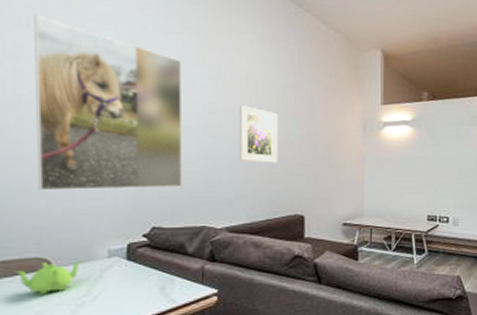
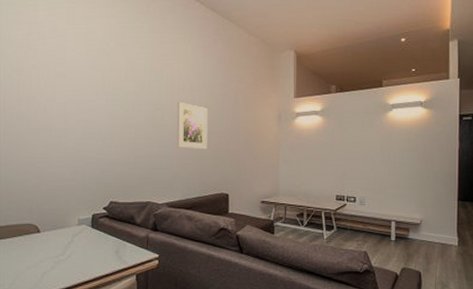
teapot: present [15,260,83,295] -> none [14,227,61,253]
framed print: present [34,13,182,191] -> none [31,38,134,172]

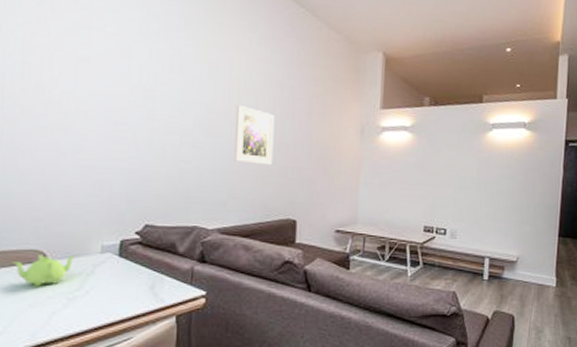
teapot: none [14,227,61,253] -> present [12,254,77,287]

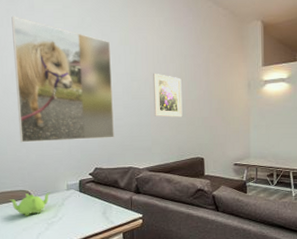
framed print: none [39,9,181,186] -> present [11,15,114,143]

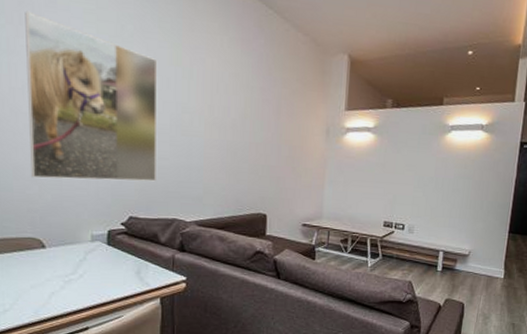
teapot: present [9,192,51,216] -> none [13,242,70,271]
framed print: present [152,73,183,117] -> none [208,105,246,163]

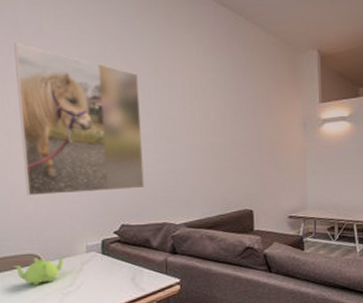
teapot: none [13,242,70,271] -> present [13,255,67,286]

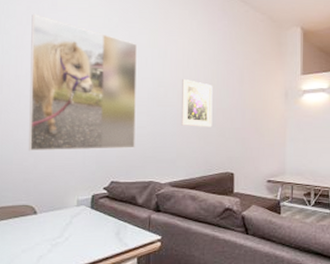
teapot: present [13,255,67,286] -> none [9,208,59,235]
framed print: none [190,110,227,163] -> present [180,78,213,127]

